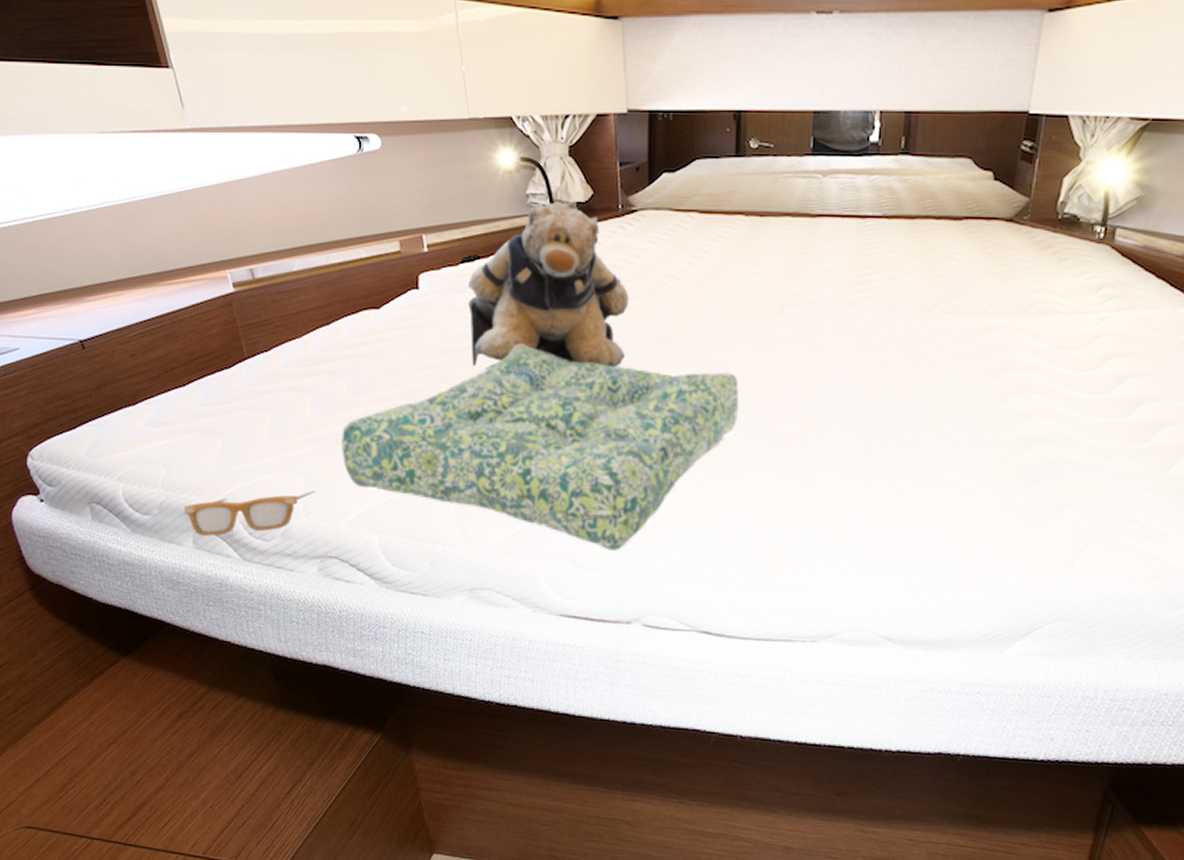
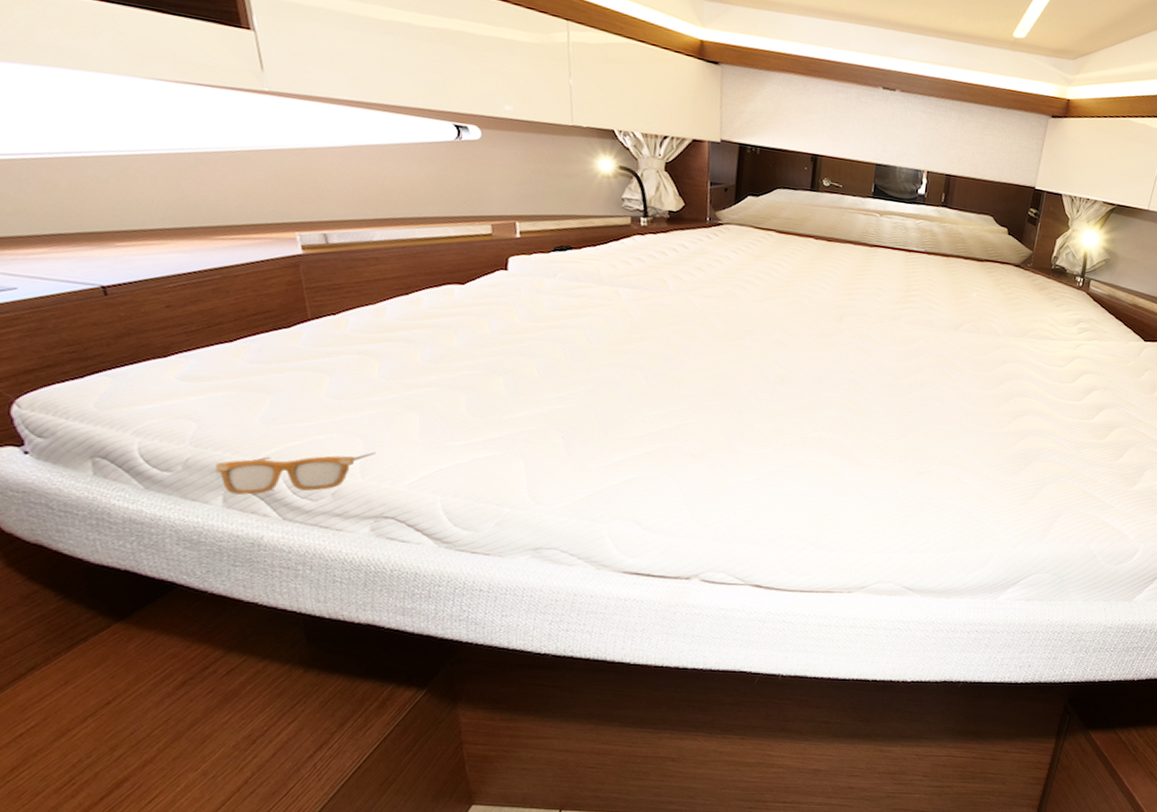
seat cushion: present [342,344,740,551] -> none [409,328,801,515]
teddy bear: present [468,202,630,368] -> none [555,207,711,355]

